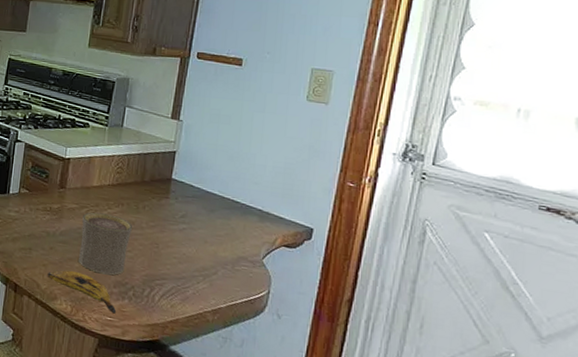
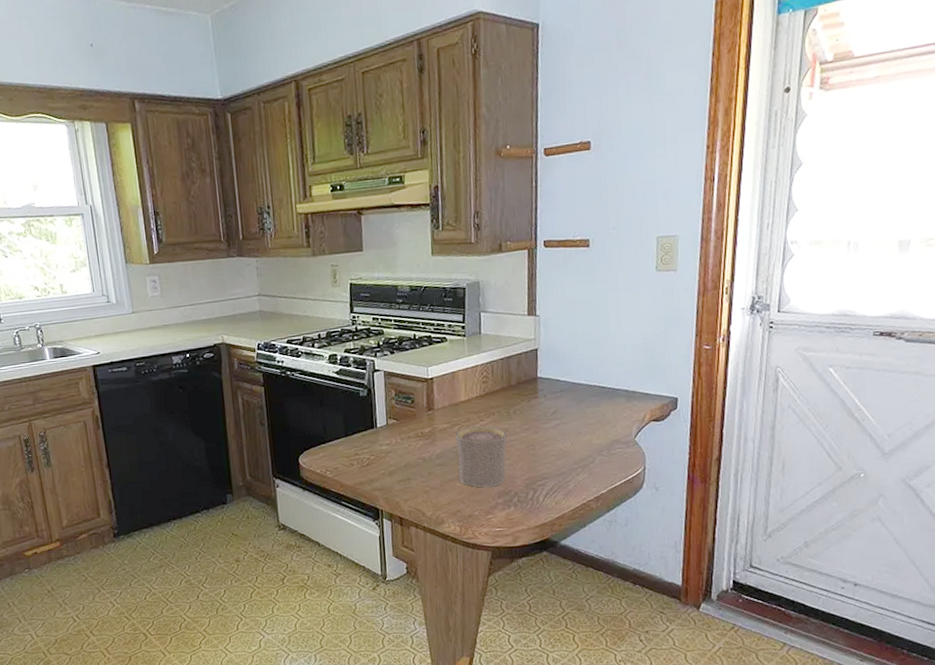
banana: present [47,270,116,314] -> none [431,491,504,524]

